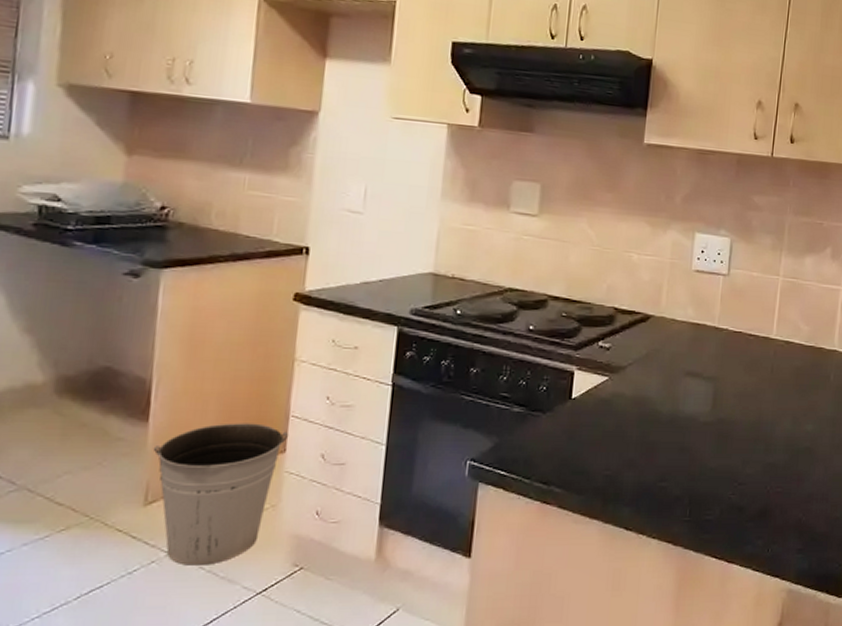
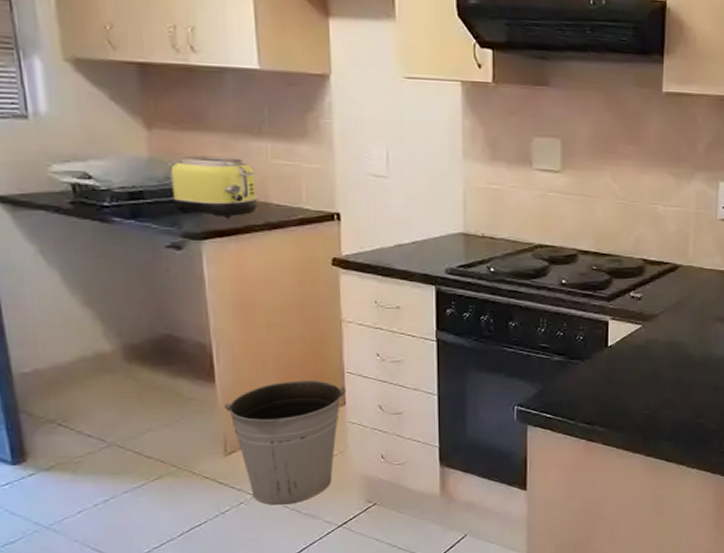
toaster: none [139,183,229,247] -> present [170,155,259,218]

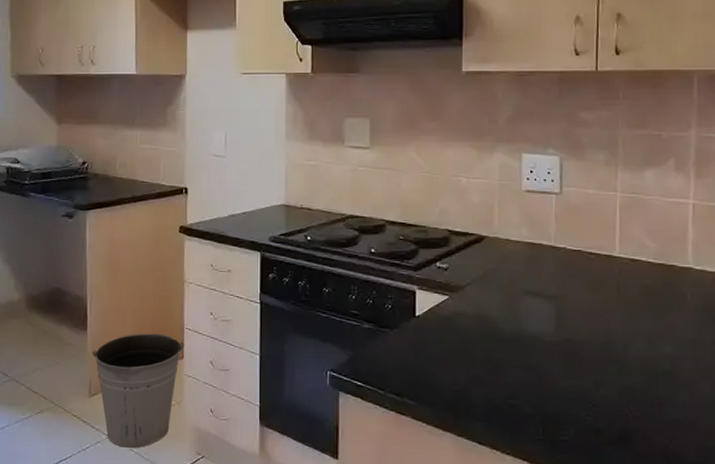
toaster: present [170,155,259,218] -> none [70,143,128,192]

